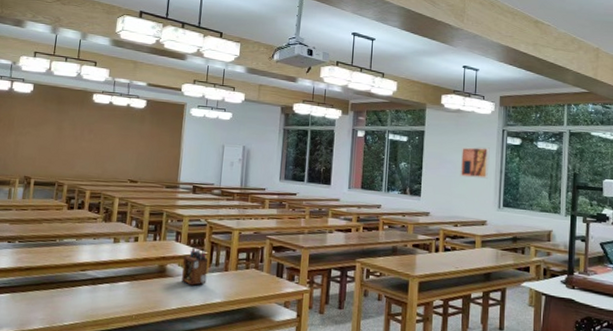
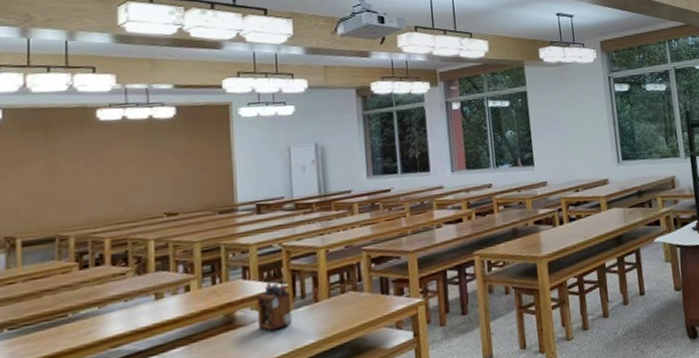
wall art: present [460,146,490,179] -> none [568,98,603,136]

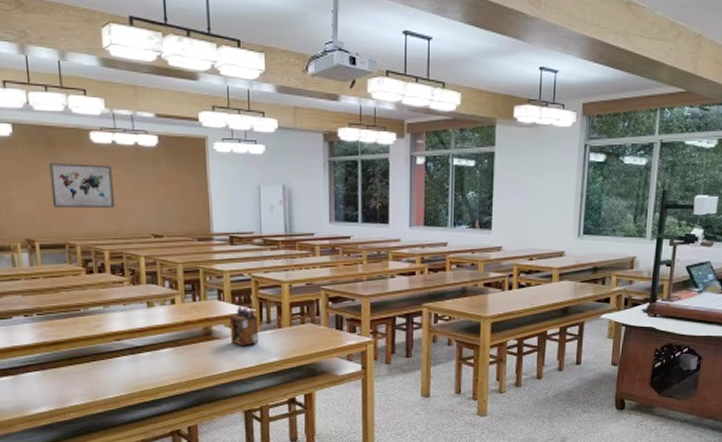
wall art: none [43,142,122,196] -> present [49,163,116,208]

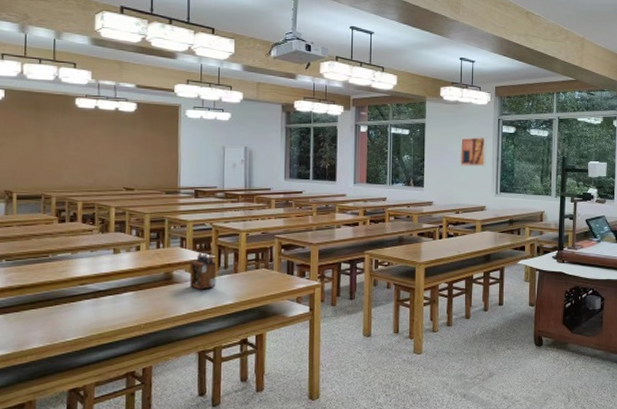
wall art: present [49,163,116,208] -> none [34,124,93,164]
wall art: none [535,167,570,204] -> present [460,136,487,167]

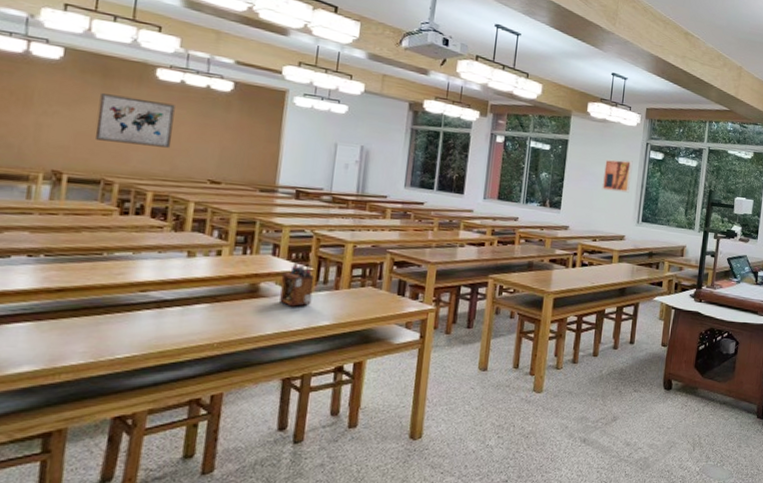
wall art: none [34,124,93,164] -> present [94,93,175,148]

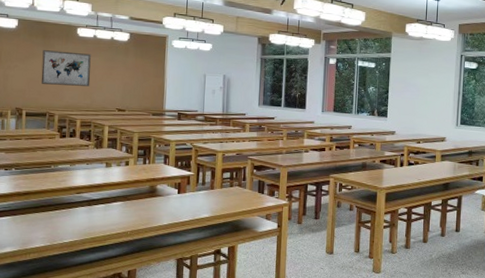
desk organizer: present [279,263,315,307] -> none [171,169,195,203]
wall art: present [601,159,633,193] -> none [422,71,449,100]

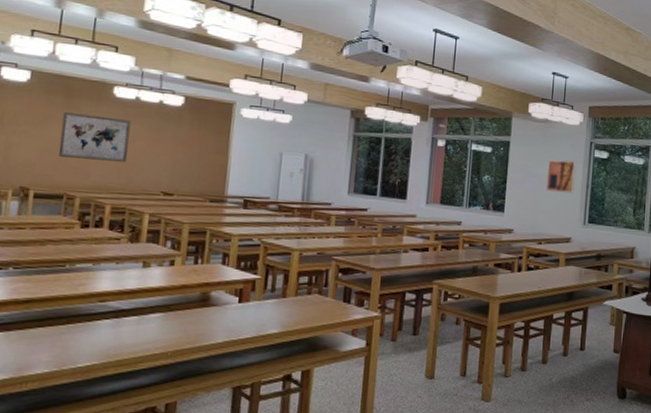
wall art: none [422,71,449,100] -> present [545,159,577,194]

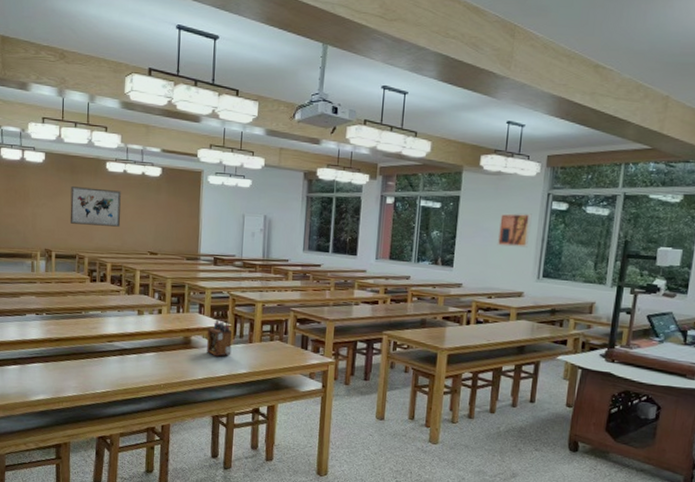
desk organizer: none [229,271,263,315] -> present [206,320,233,357]

